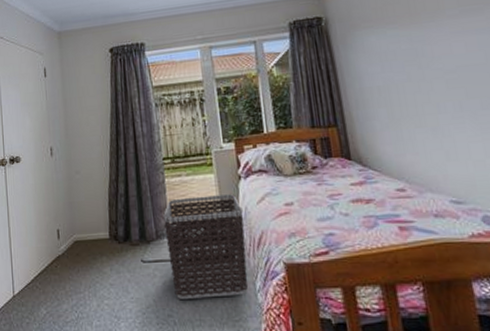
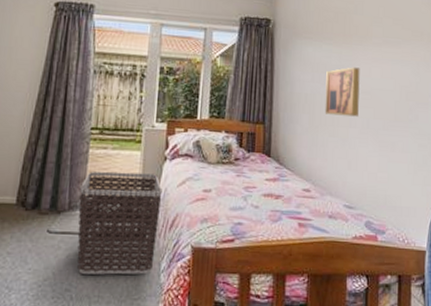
wall art: none [397,46,447,104] -> present [324,67,360,117]

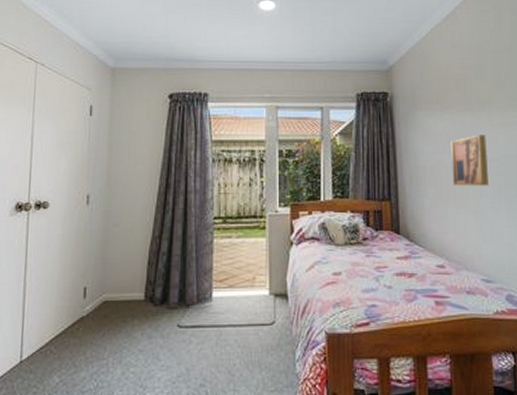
clothes hamper: present [77,171,163,275] -> none [207,260,291,368]

